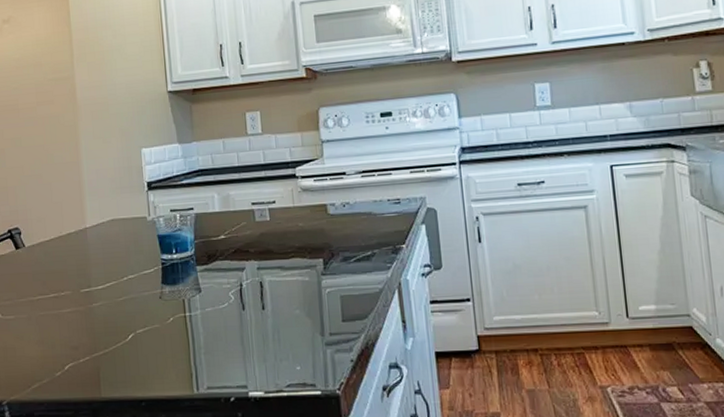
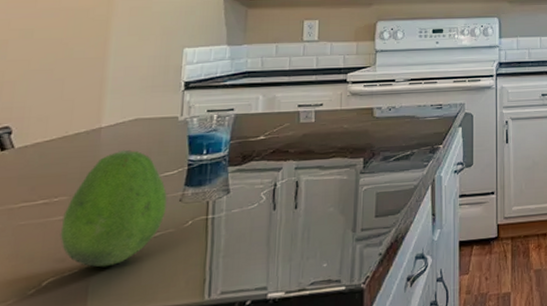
fruit: none [70,248,151,357] -> present [60,149,168,267]

